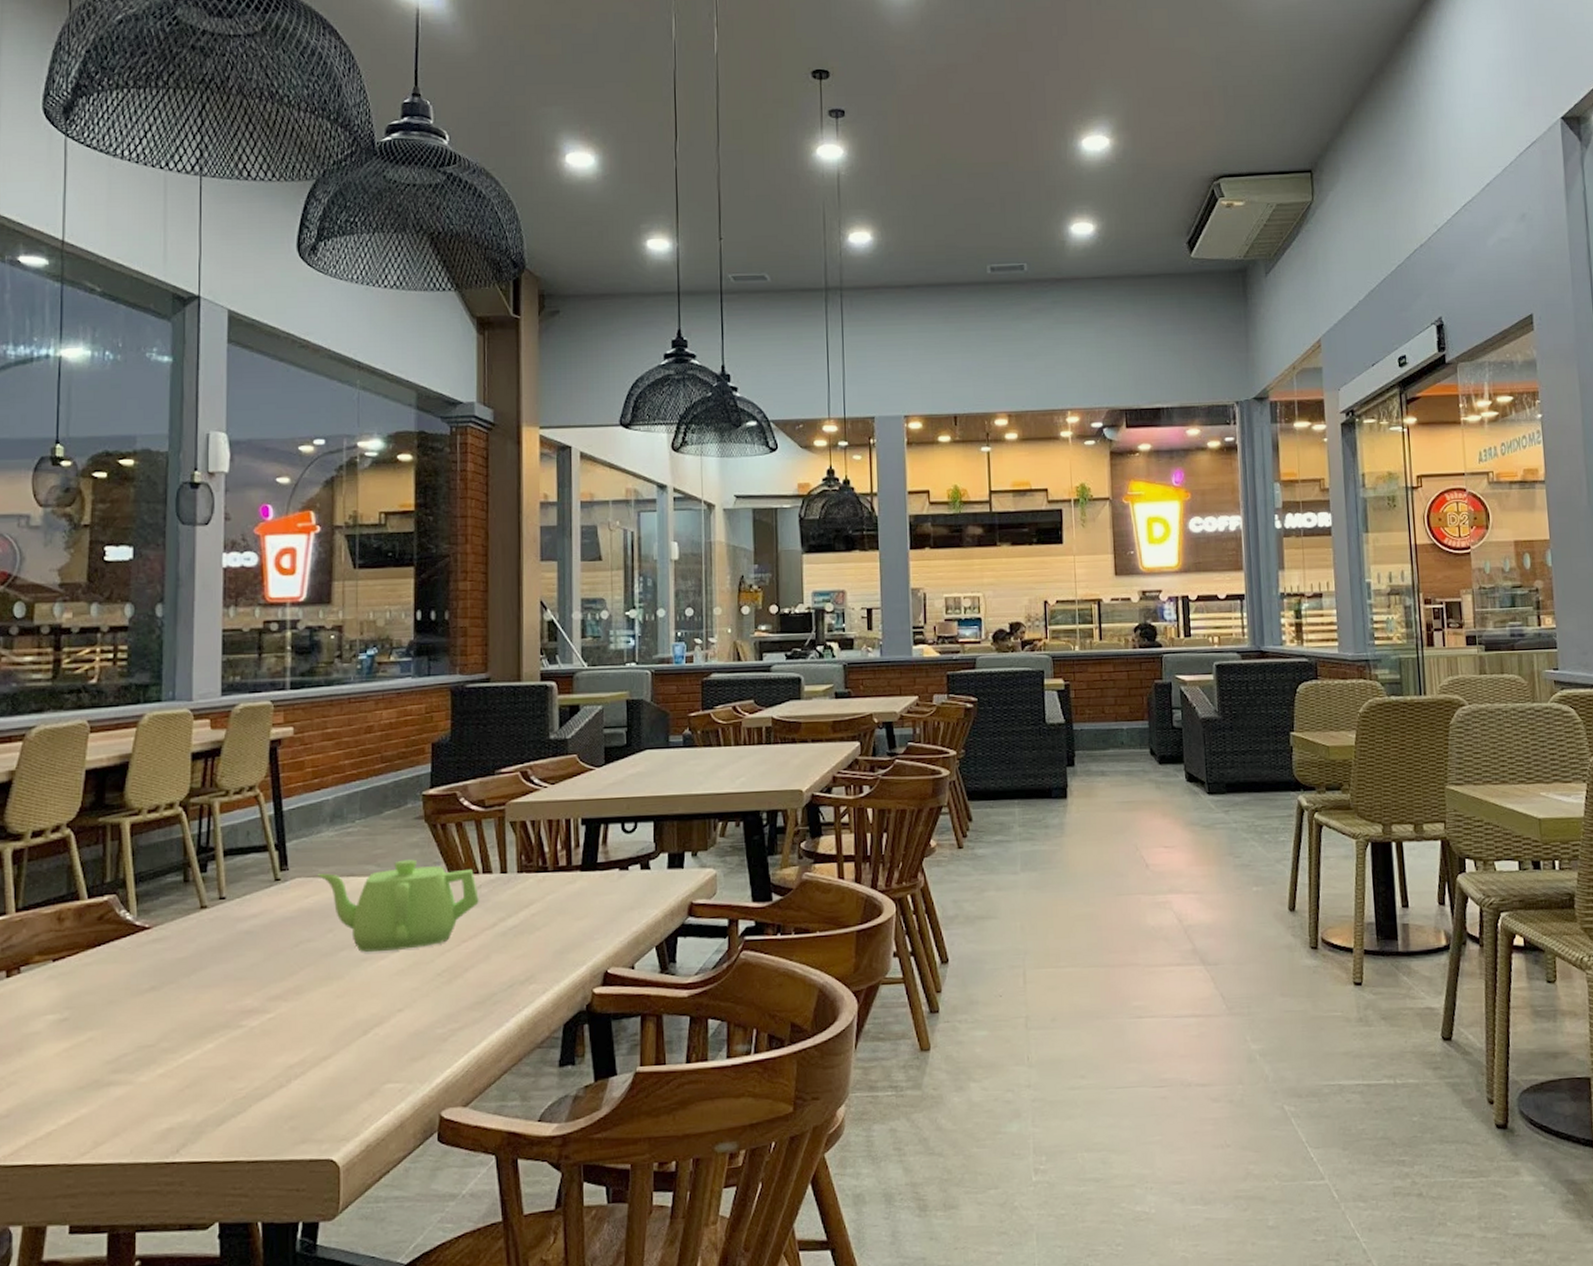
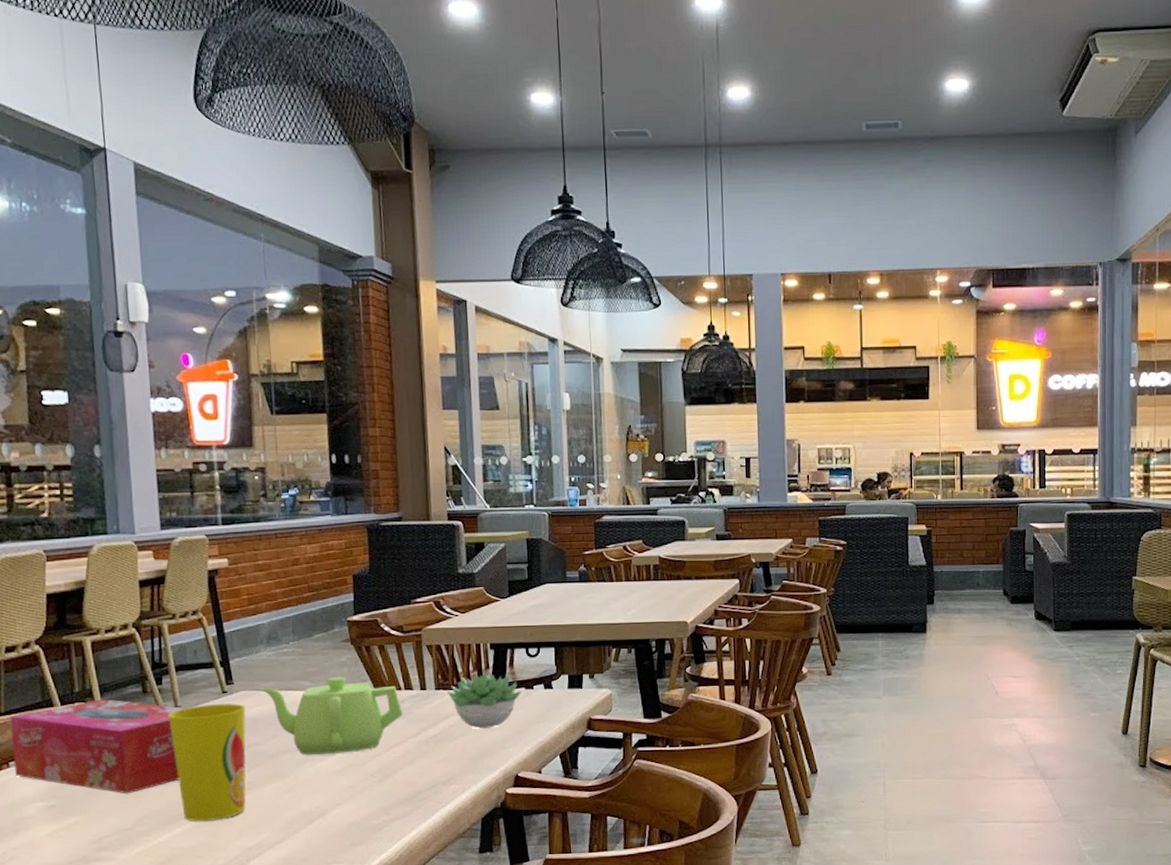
tissue box: none [25,890,232,1003] -> present [9,699,186,794]
cup: none [211,893,300,1034] -> present [168,703,246,821]
succulent plant: none [530,852,616,917] -> present [446,673,523,729]

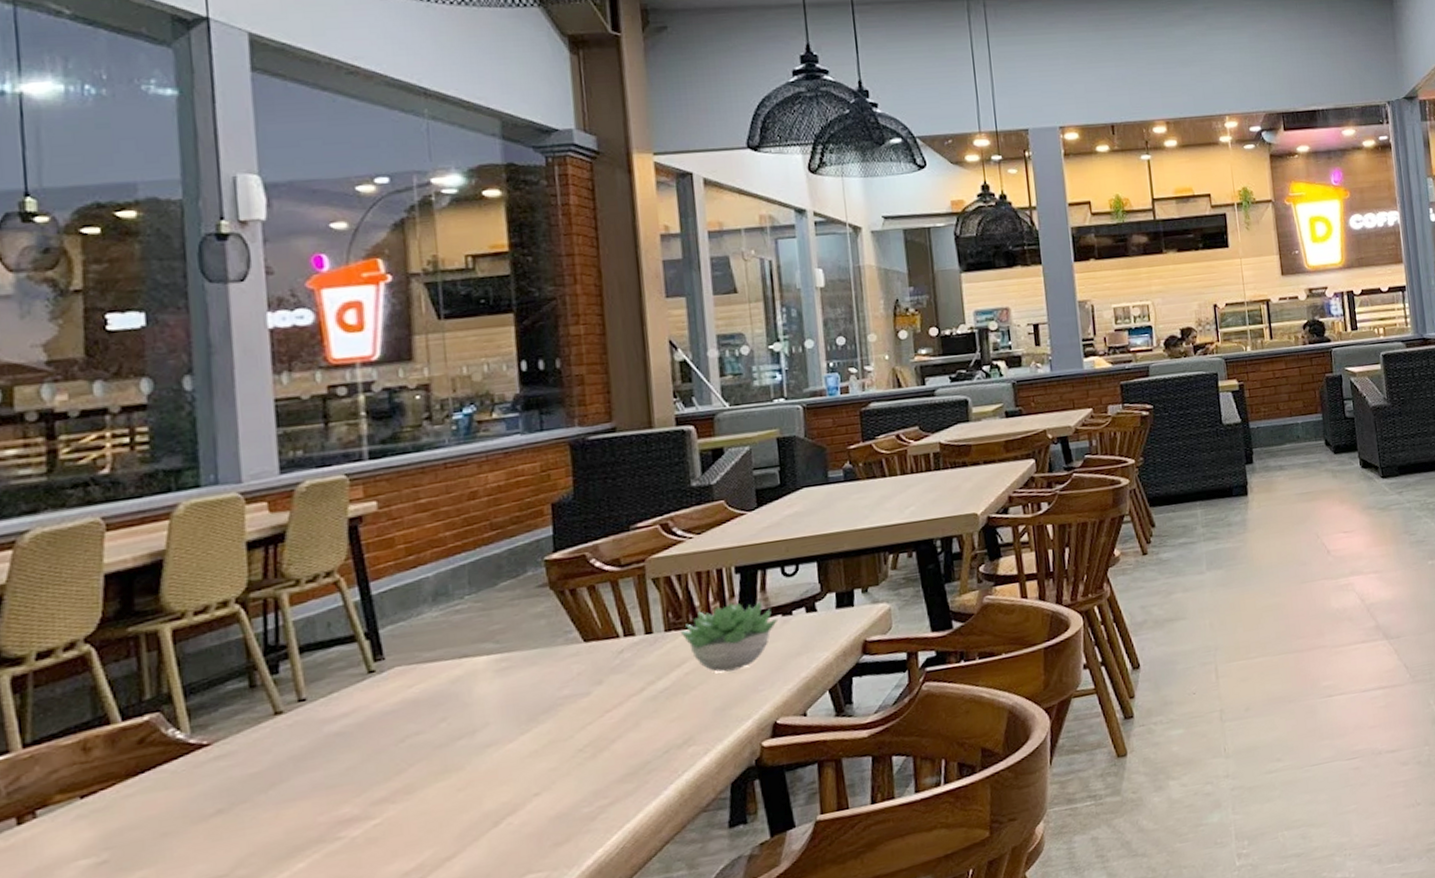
tissue box: present [9,699,186,794] -> none [39,698,315,829]
cup: present [168,703,246,821] -> none [288,684,403,850]
teapot: present [259,676,403,755] -> none [421,630,622,738]

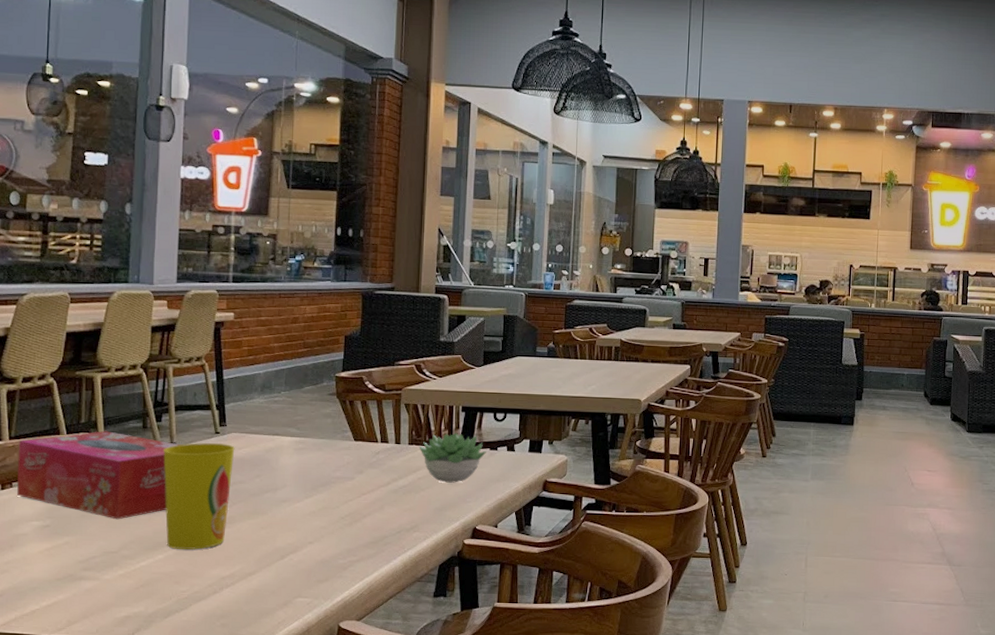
tissue box: none [39,698,315,829] -> present [16,431,181,520]
cup: none [288,684,403,850] -> present [163,443,235,550]

